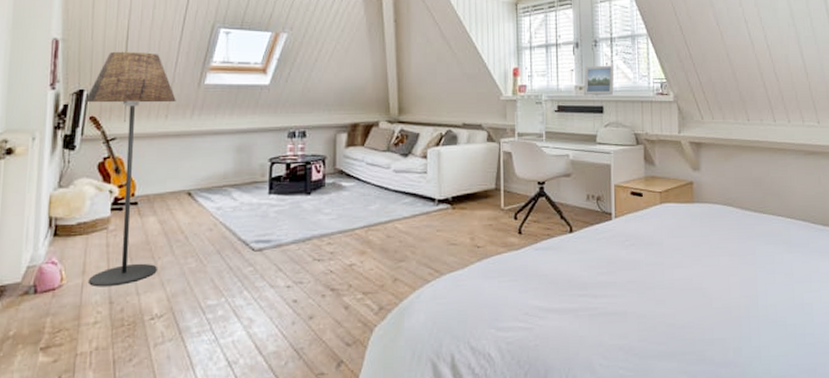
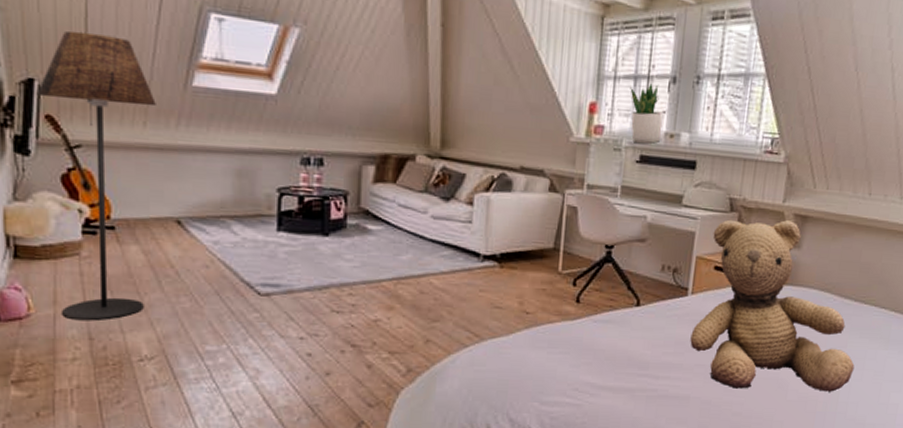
planter: none [543,48,573,97] -> present [630,82,663,144]
picture frame: present [583,65,614,95] -> none [674,108,718,148]
teddy bear: none [619,148,766,301] -> present [690,219,855,392]

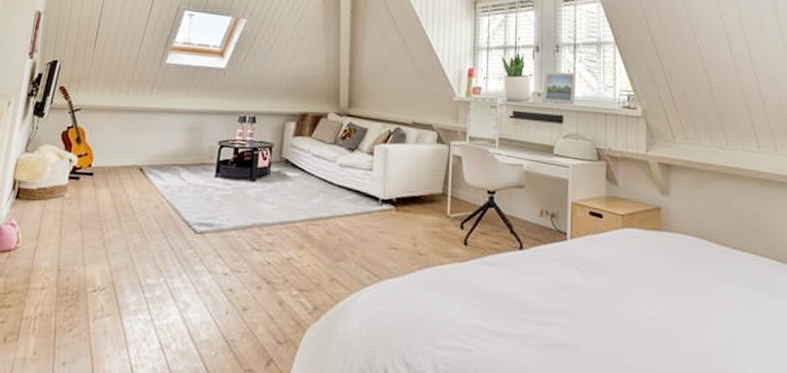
floor lamp: present [36,31,156,321] -> none [41,26,138,254]
picture frame: none [674,108,718,148] -> present [542,72,577,105]
teddy bear: present [690,219,855,392] -> none [574,167,745,347]

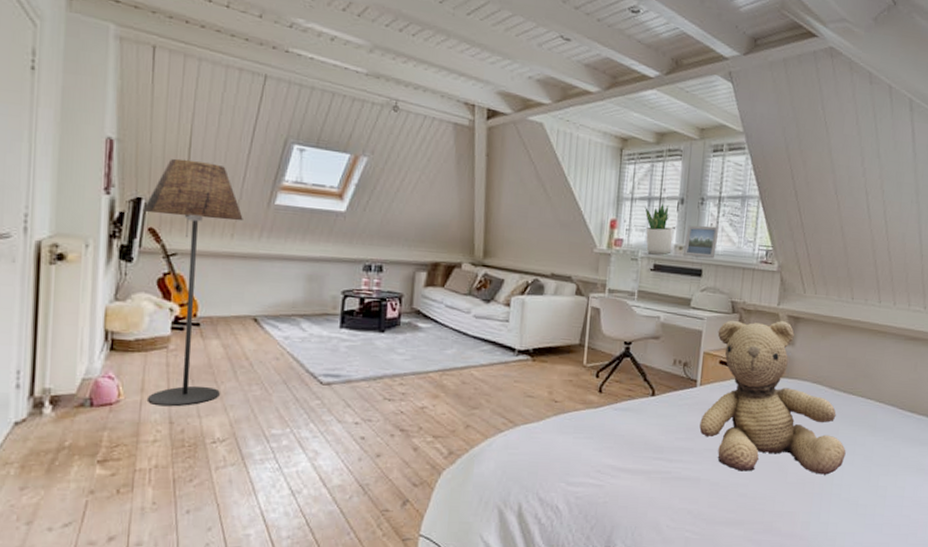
floor lamp: none [41,26,138,254] -> present [143,158,243,407]
teddy bear: none [574,167,745,347] -> present [699,320,846,475]

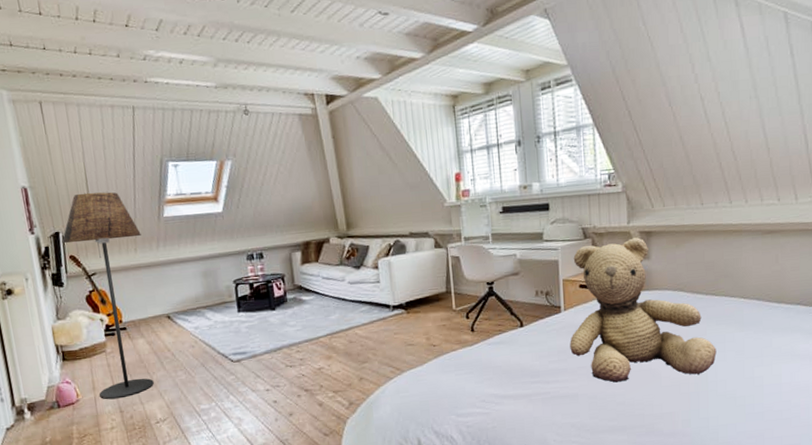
planter: present [645,202,673,255] -> none [485,148,517,198]
picture frame: present [683,225,720,259] -> none [528,160,559,194]

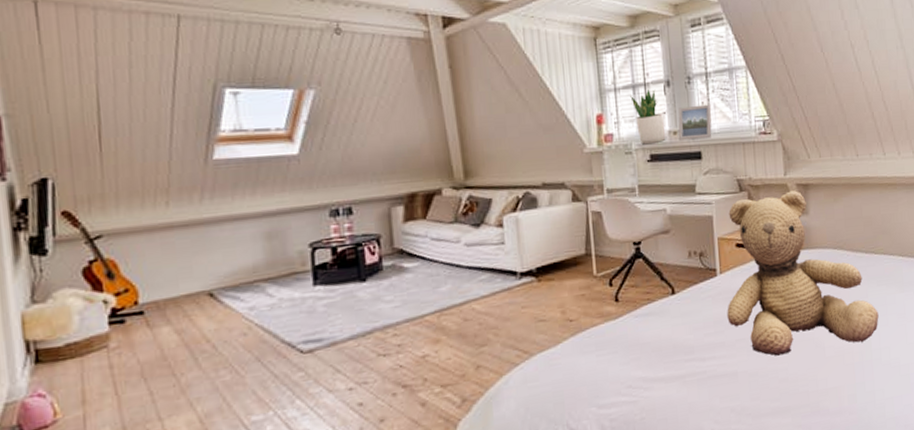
floor lamp: present [62,192,154,400] -> none [51,124,181,417]
planter: none [485,148,517,198] -> present [630,88,666,145]
picture frame: none [528,160,559,194] -> present [678,104,712,141]

